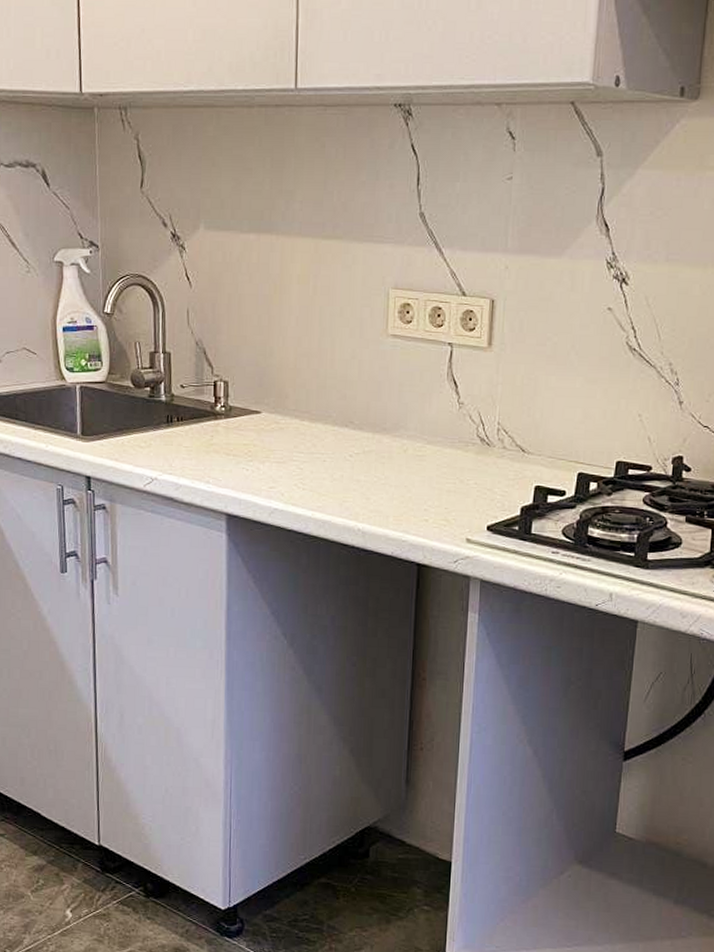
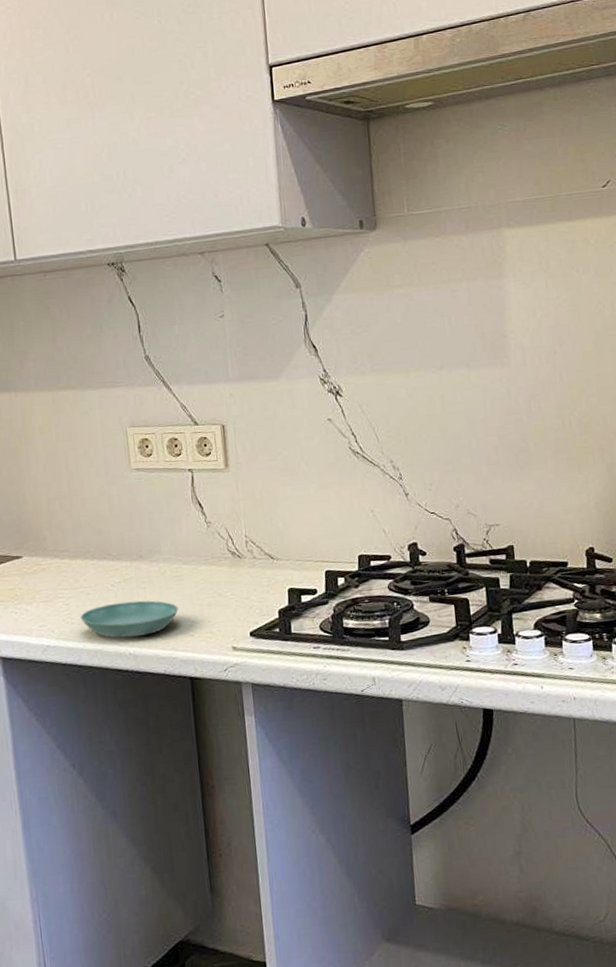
saucer: none [312,474,416,514] -> present [80,600,179,638]

